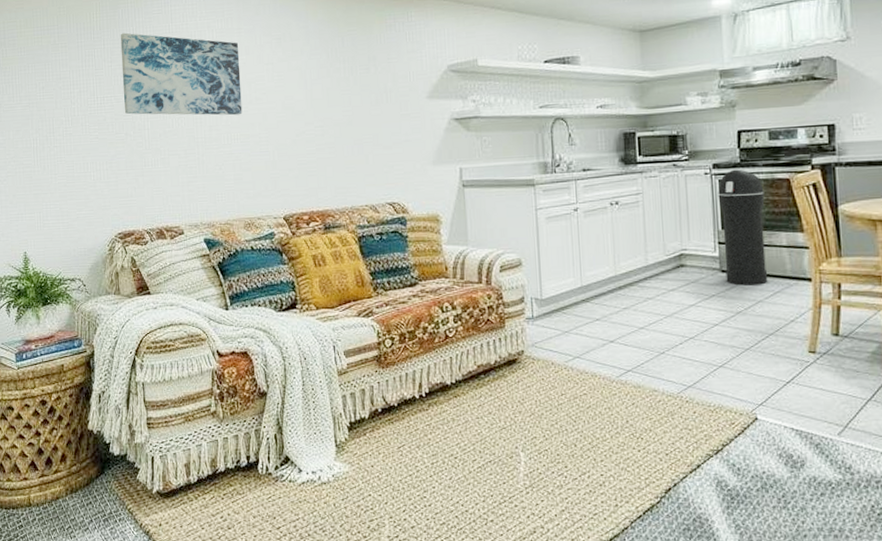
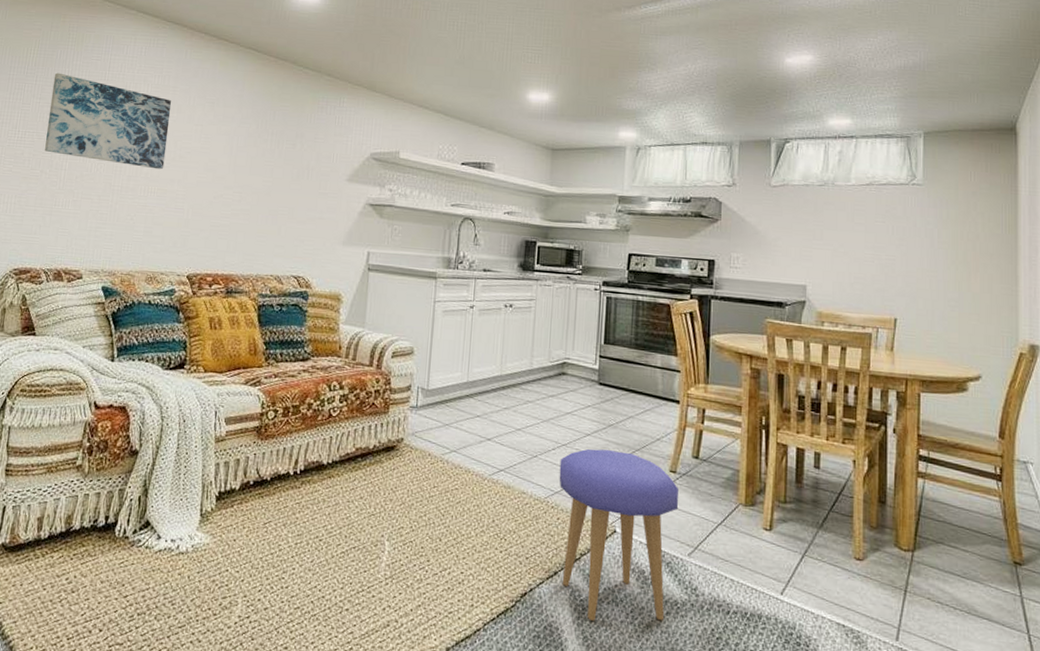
stool: none [689,338,821,509] -> present [559,448,678,621]
trash can: present [718,169,768,286] -> none [602,289,646,401]

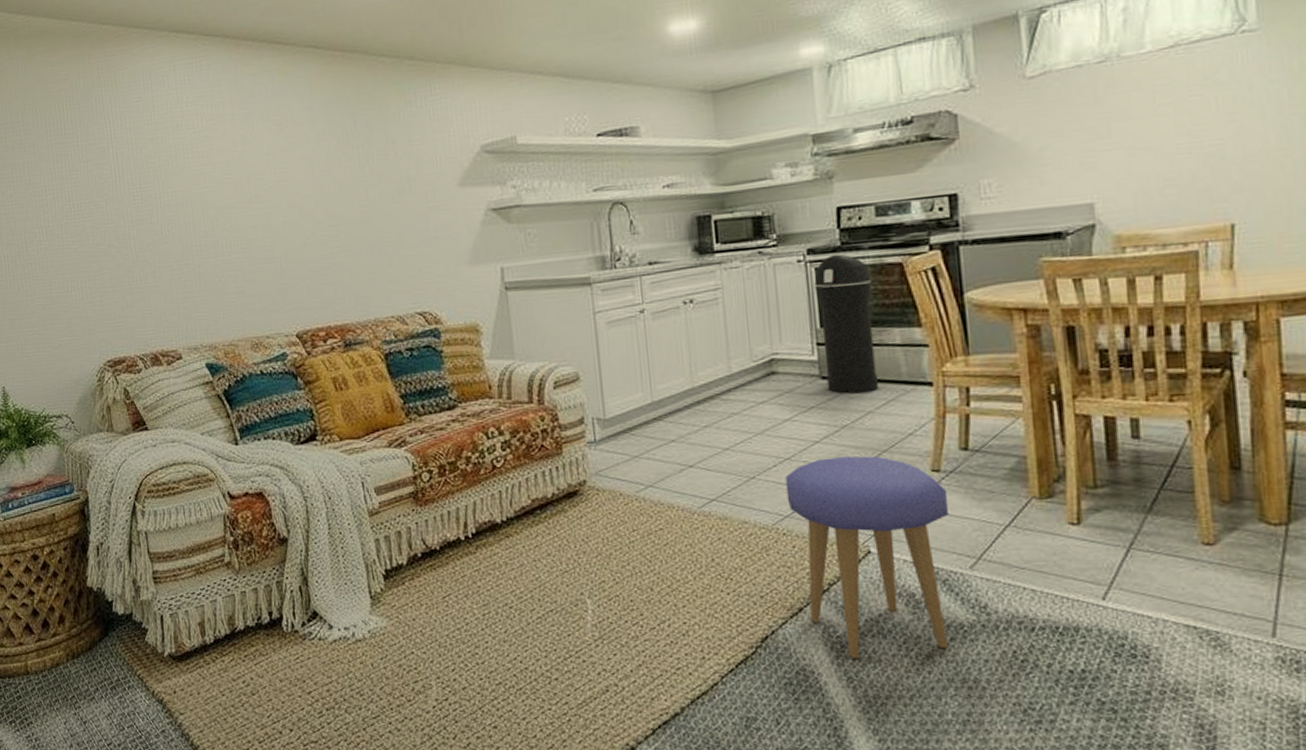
wall art: present [45,72,172,170] -> none [95,126,242,222]
trash can: none [602,289,646,401] -> present [814,253,879,394]

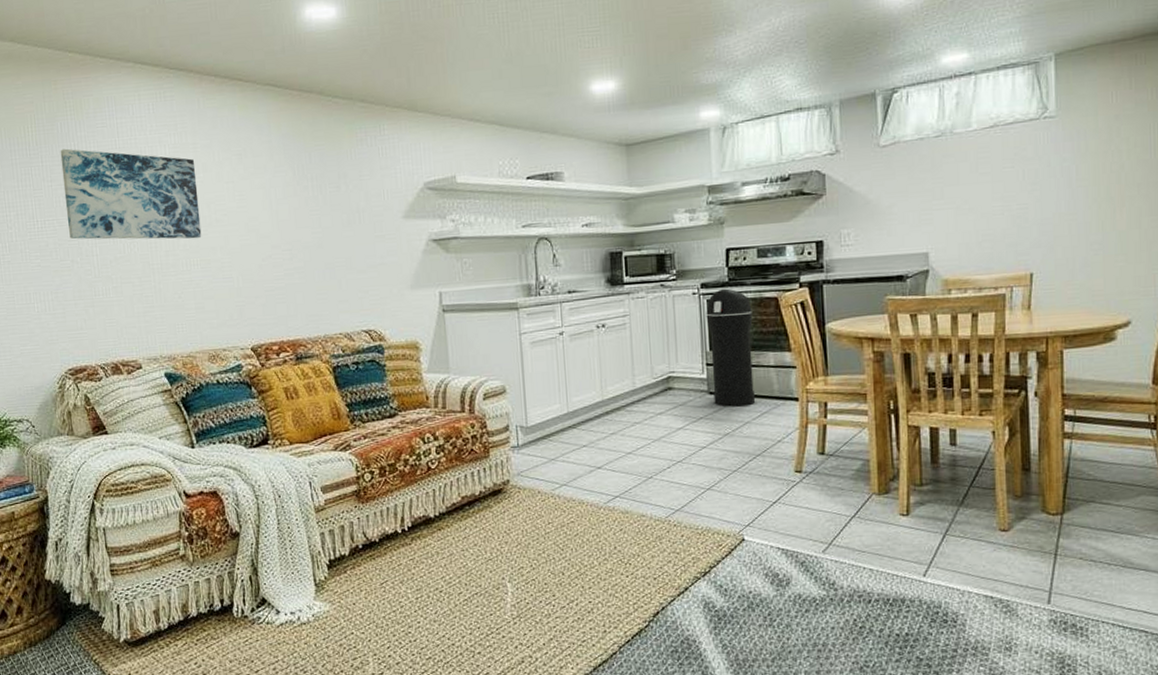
wall art: none [95,126,242,222] -> present [60,148,202,240]
stool: present [785,456,949,658] -> none [677,459,807,629]

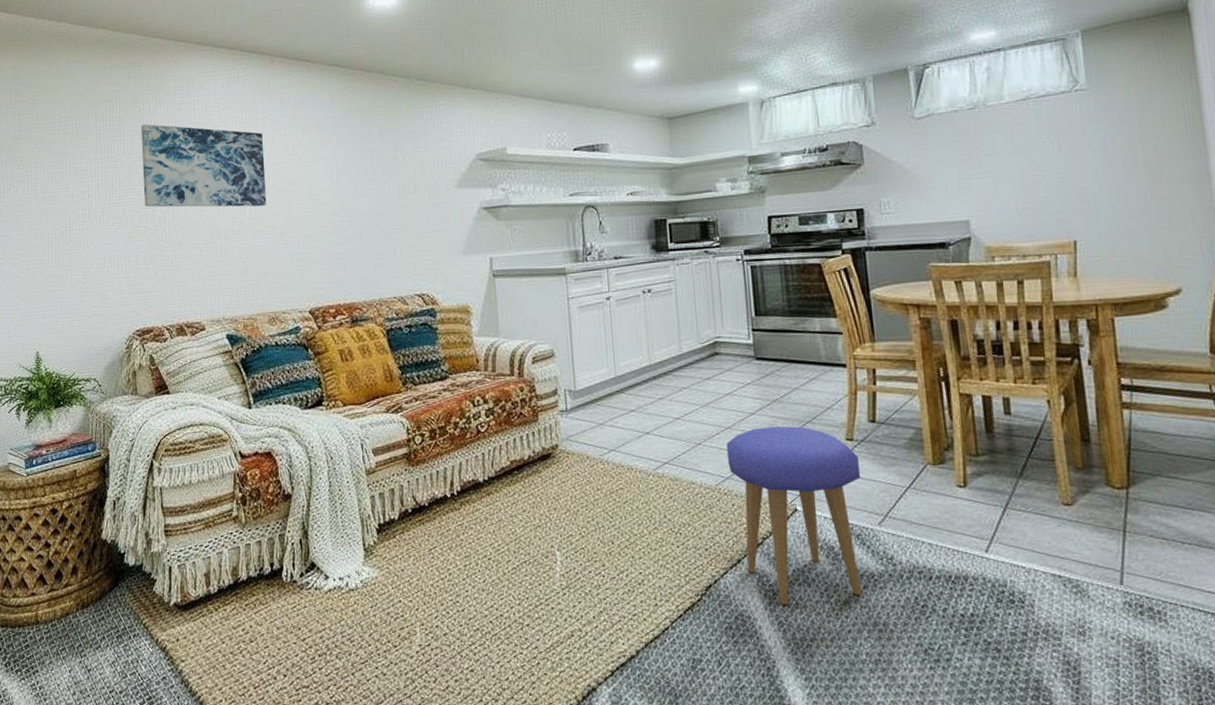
stool: none [677,459,807,629] -> present [726,426,863,605]
trash can: present [706,288,756,407] -> none [750,255,803,373]

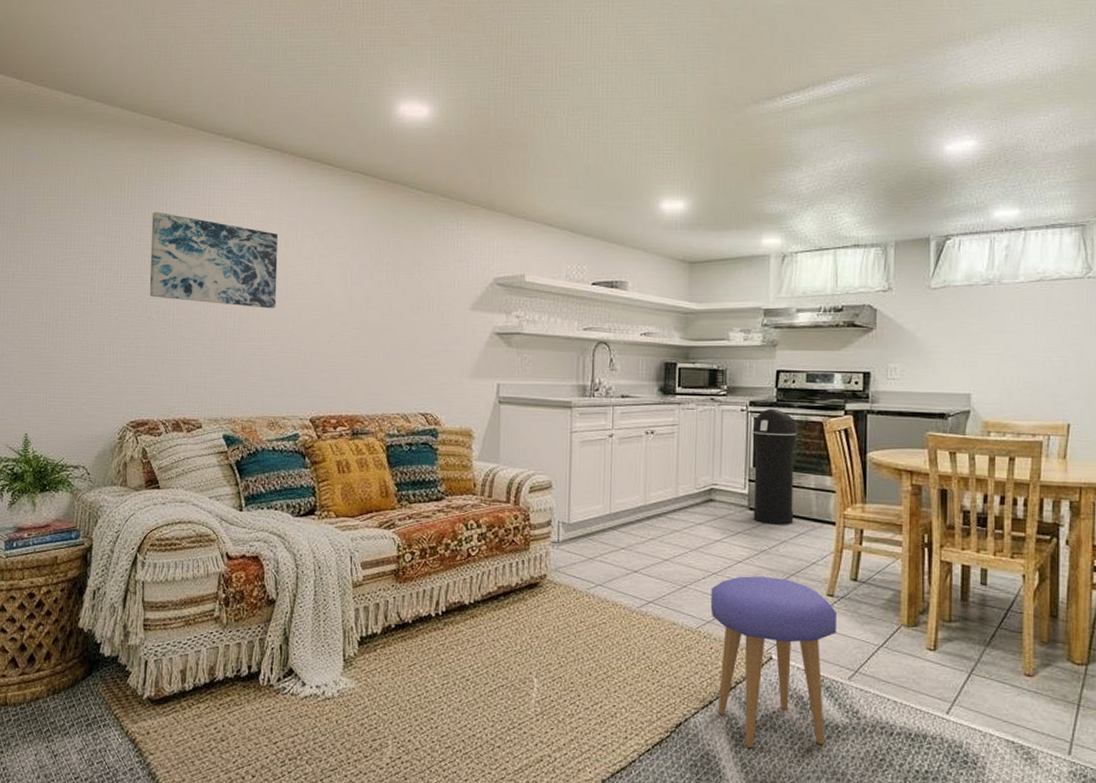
trash can: none [750,255,803,373] -> present [752,408,797,525]

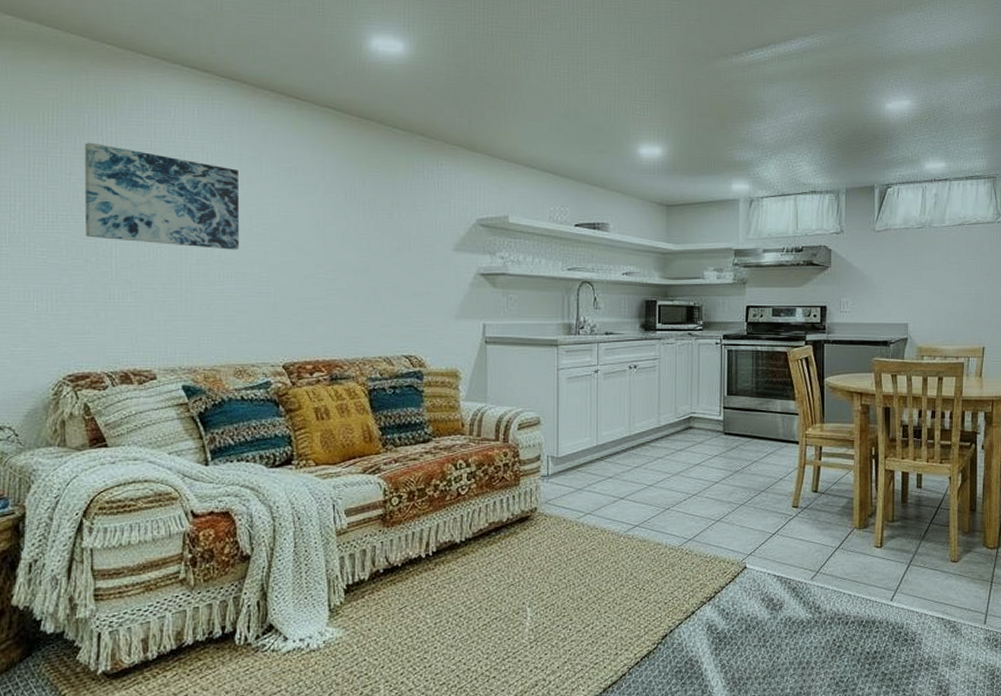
stool: present [710,576,836,748] -> none [691,494,800,650]
trash can: present [752,408,797,525] -> none [726,341,765,447]

